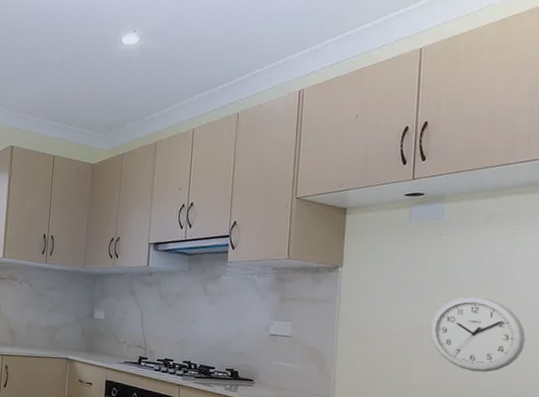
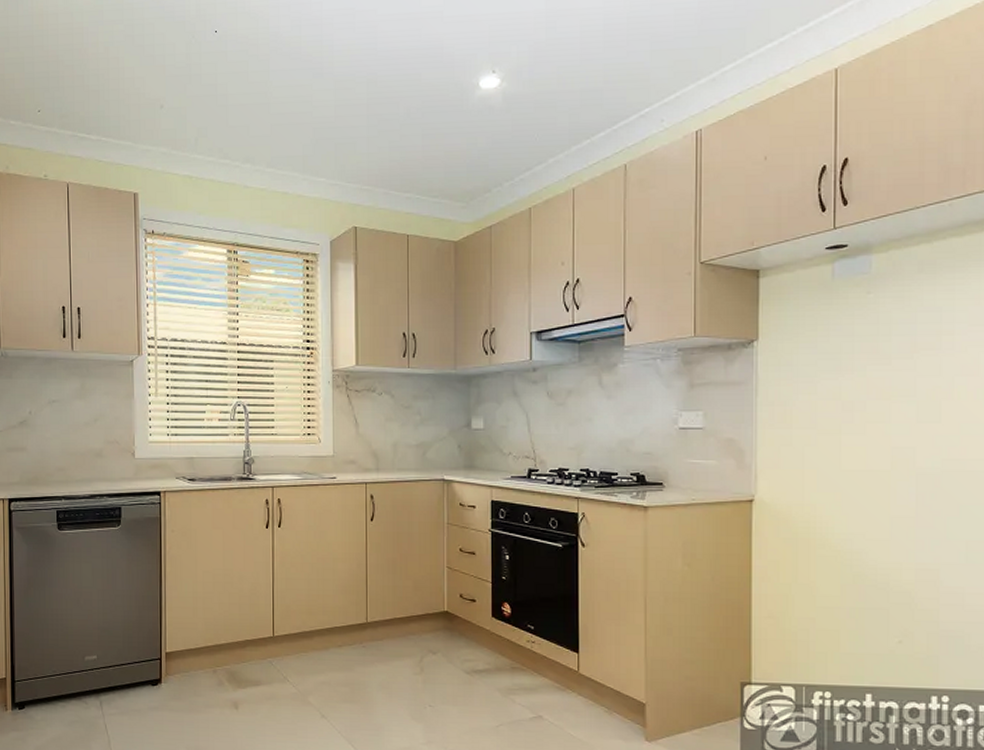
wall clock: present [429,296,526,372] -> none [860,361,968,448]

